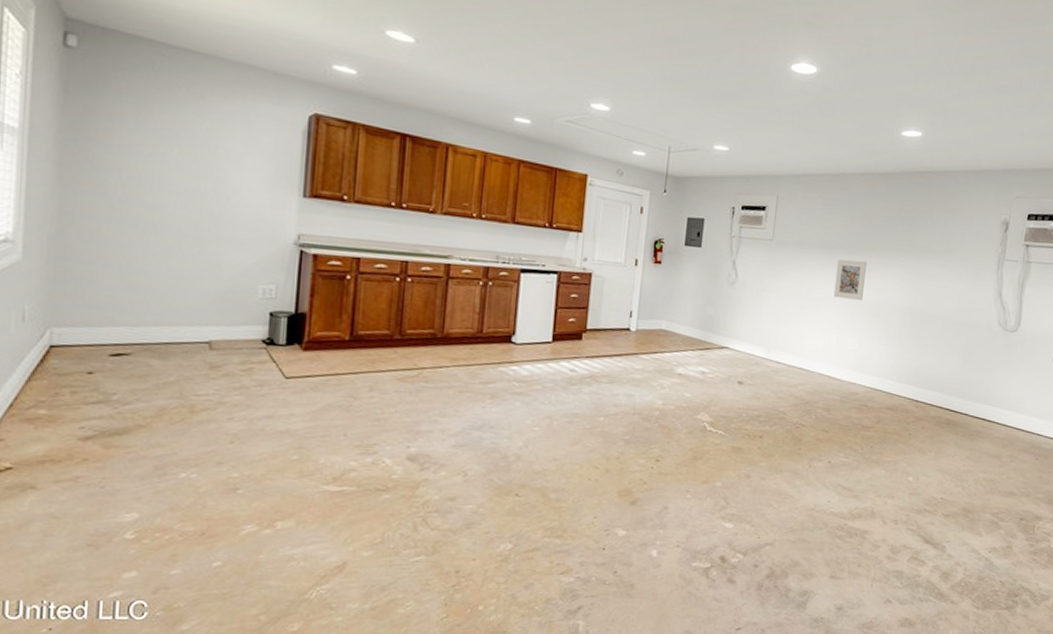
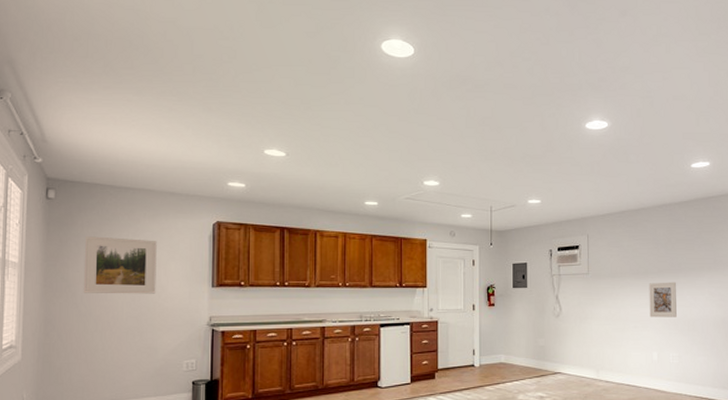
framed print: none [117,107,228,196] -> present [83,236,157,294]

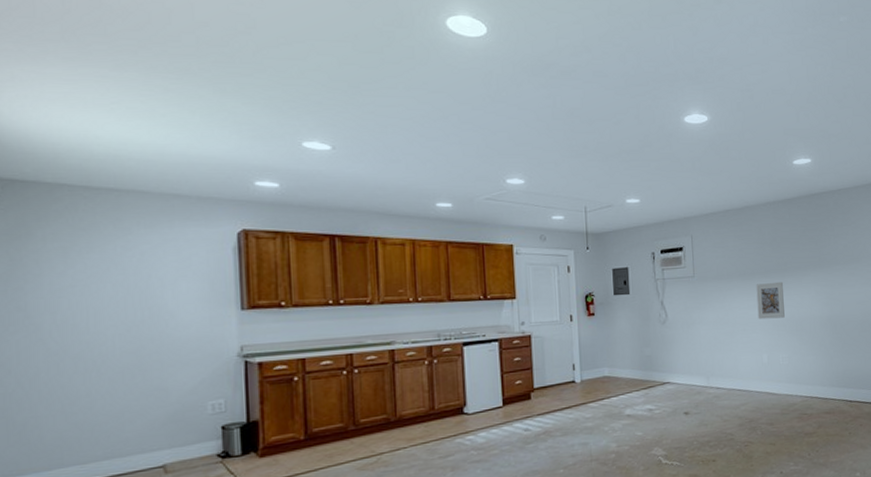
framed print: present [83,236,157,294] -> none [49,252,162,326]

